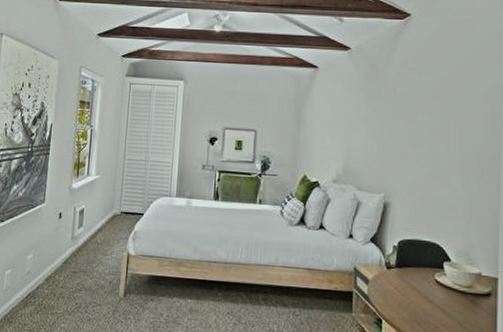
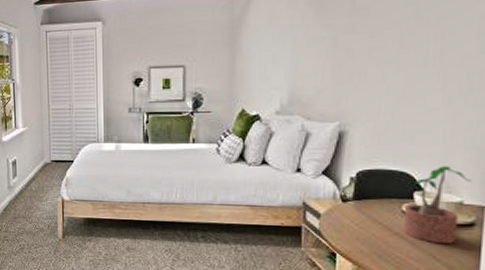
potted plant: none [436,240,487,312] -> present [402,166,472,244]

